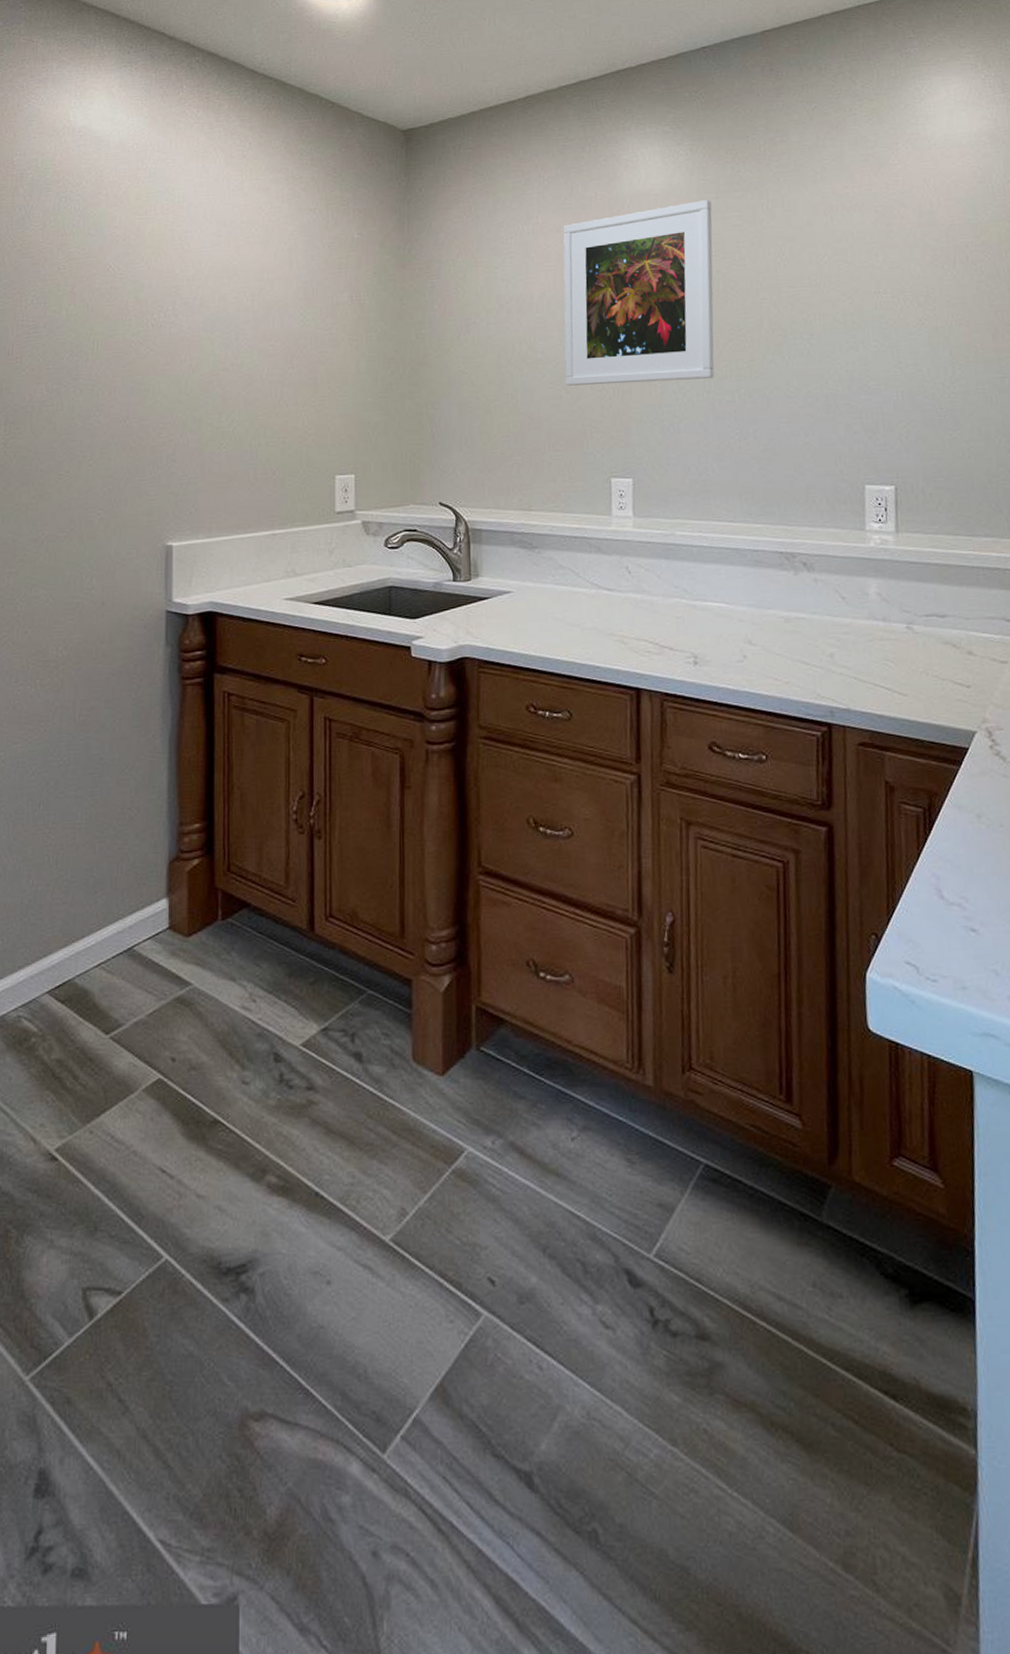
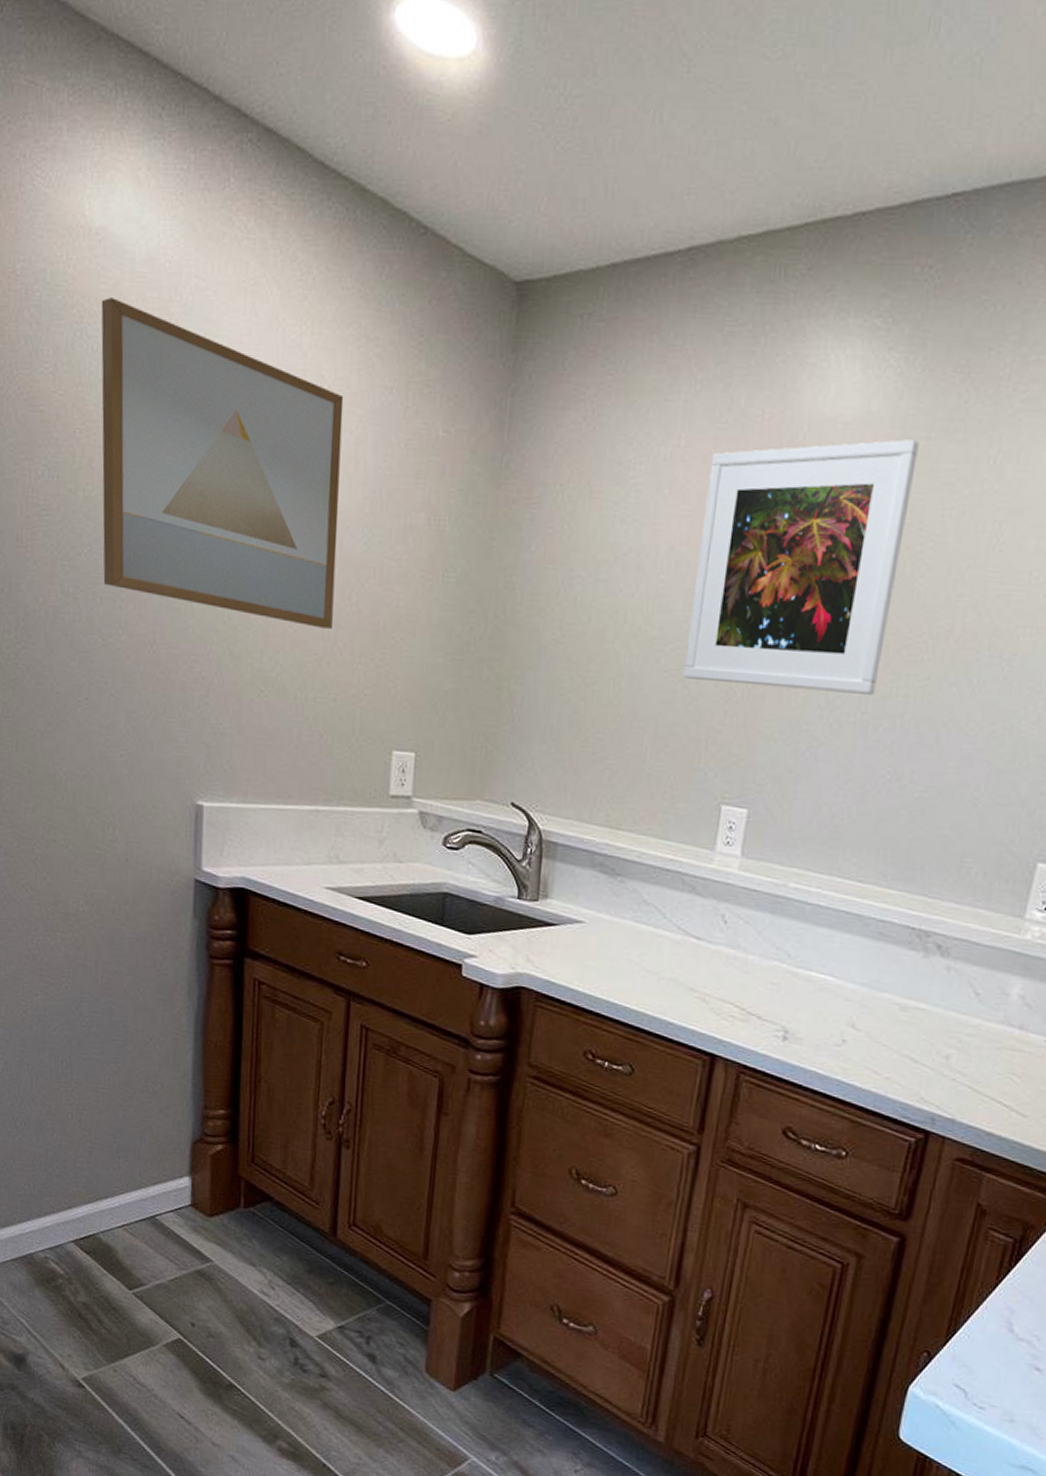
wall art: none [82,172,279,389] -> present [101,298,344,629]

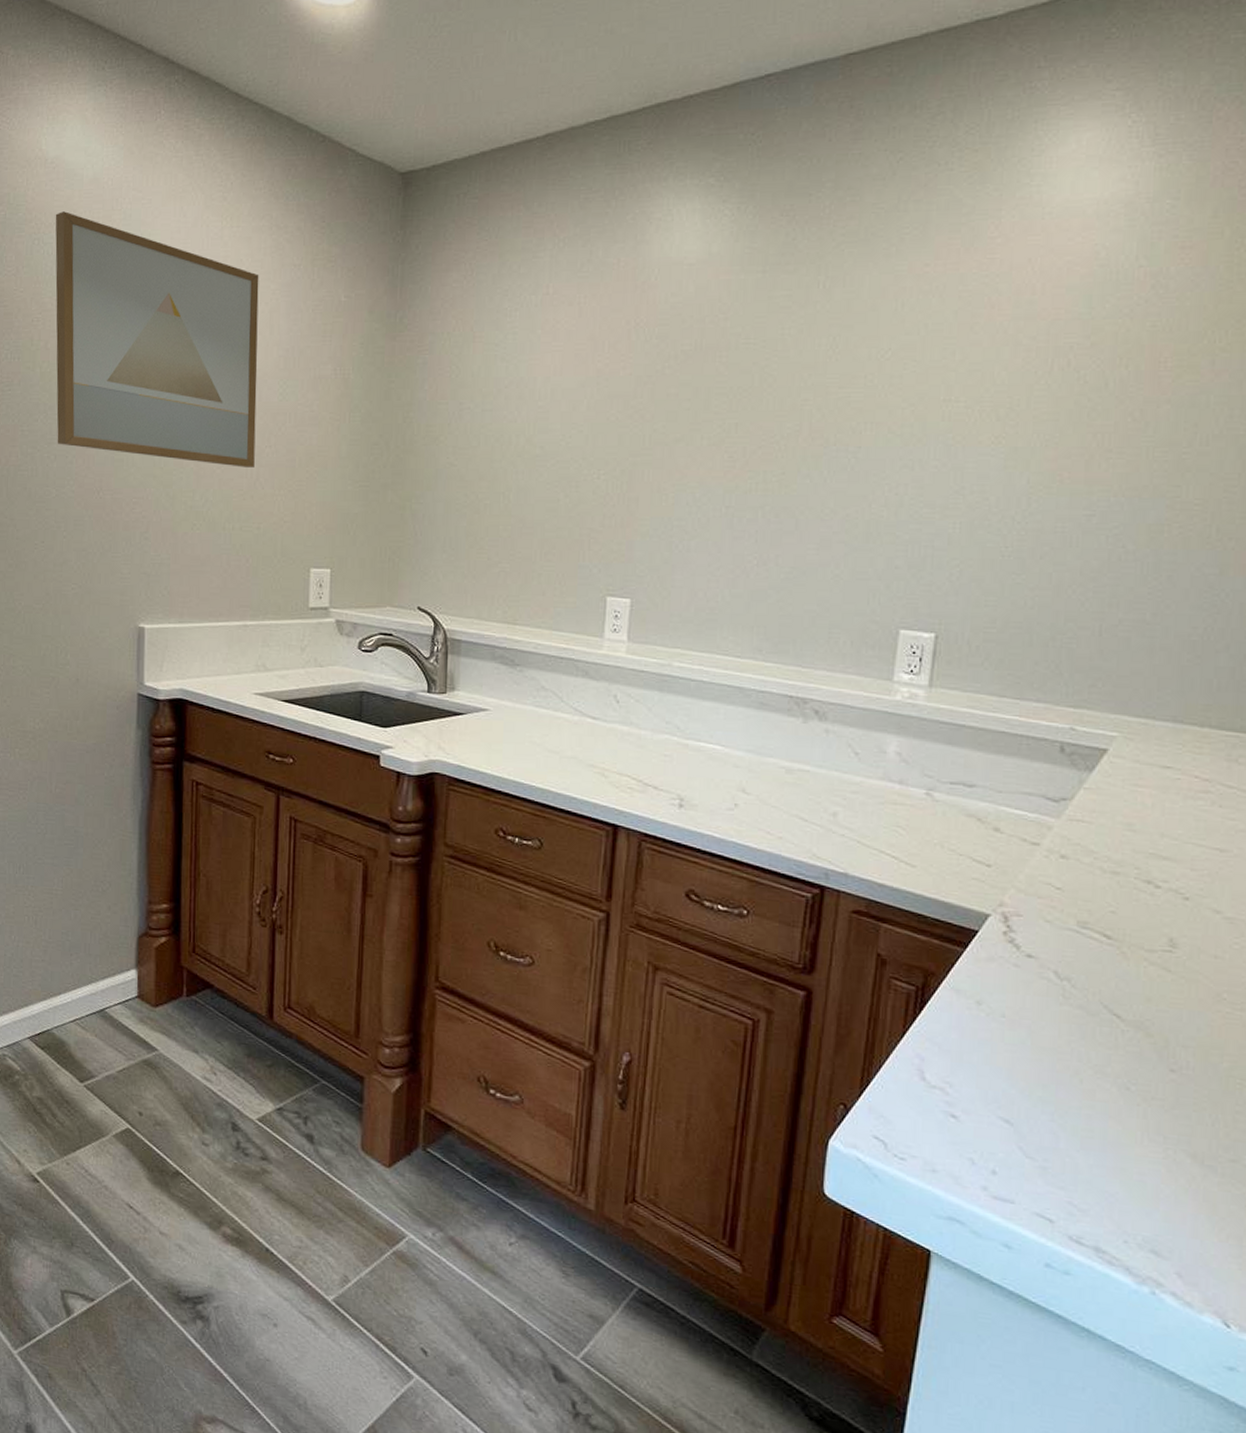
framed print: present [682,439,919,695] -> none [564,274,756,491]

